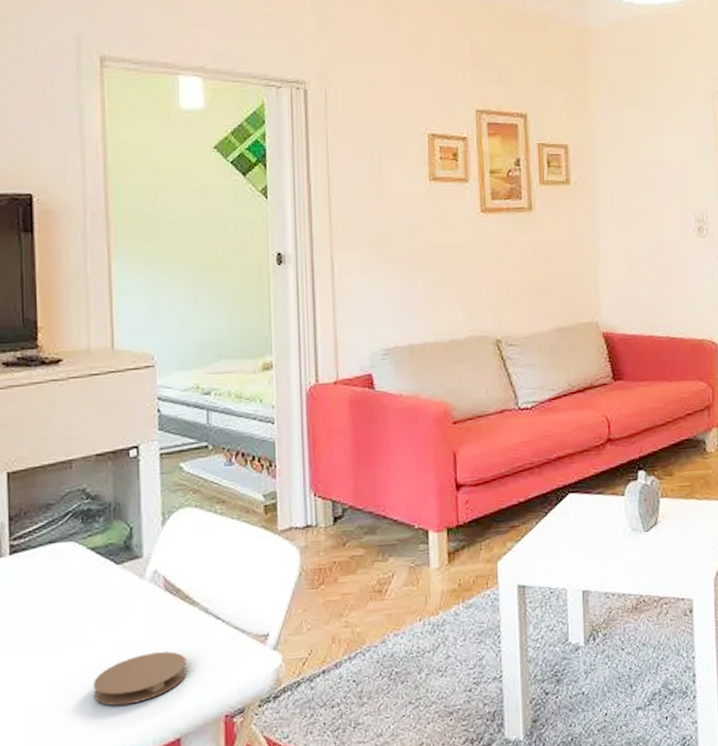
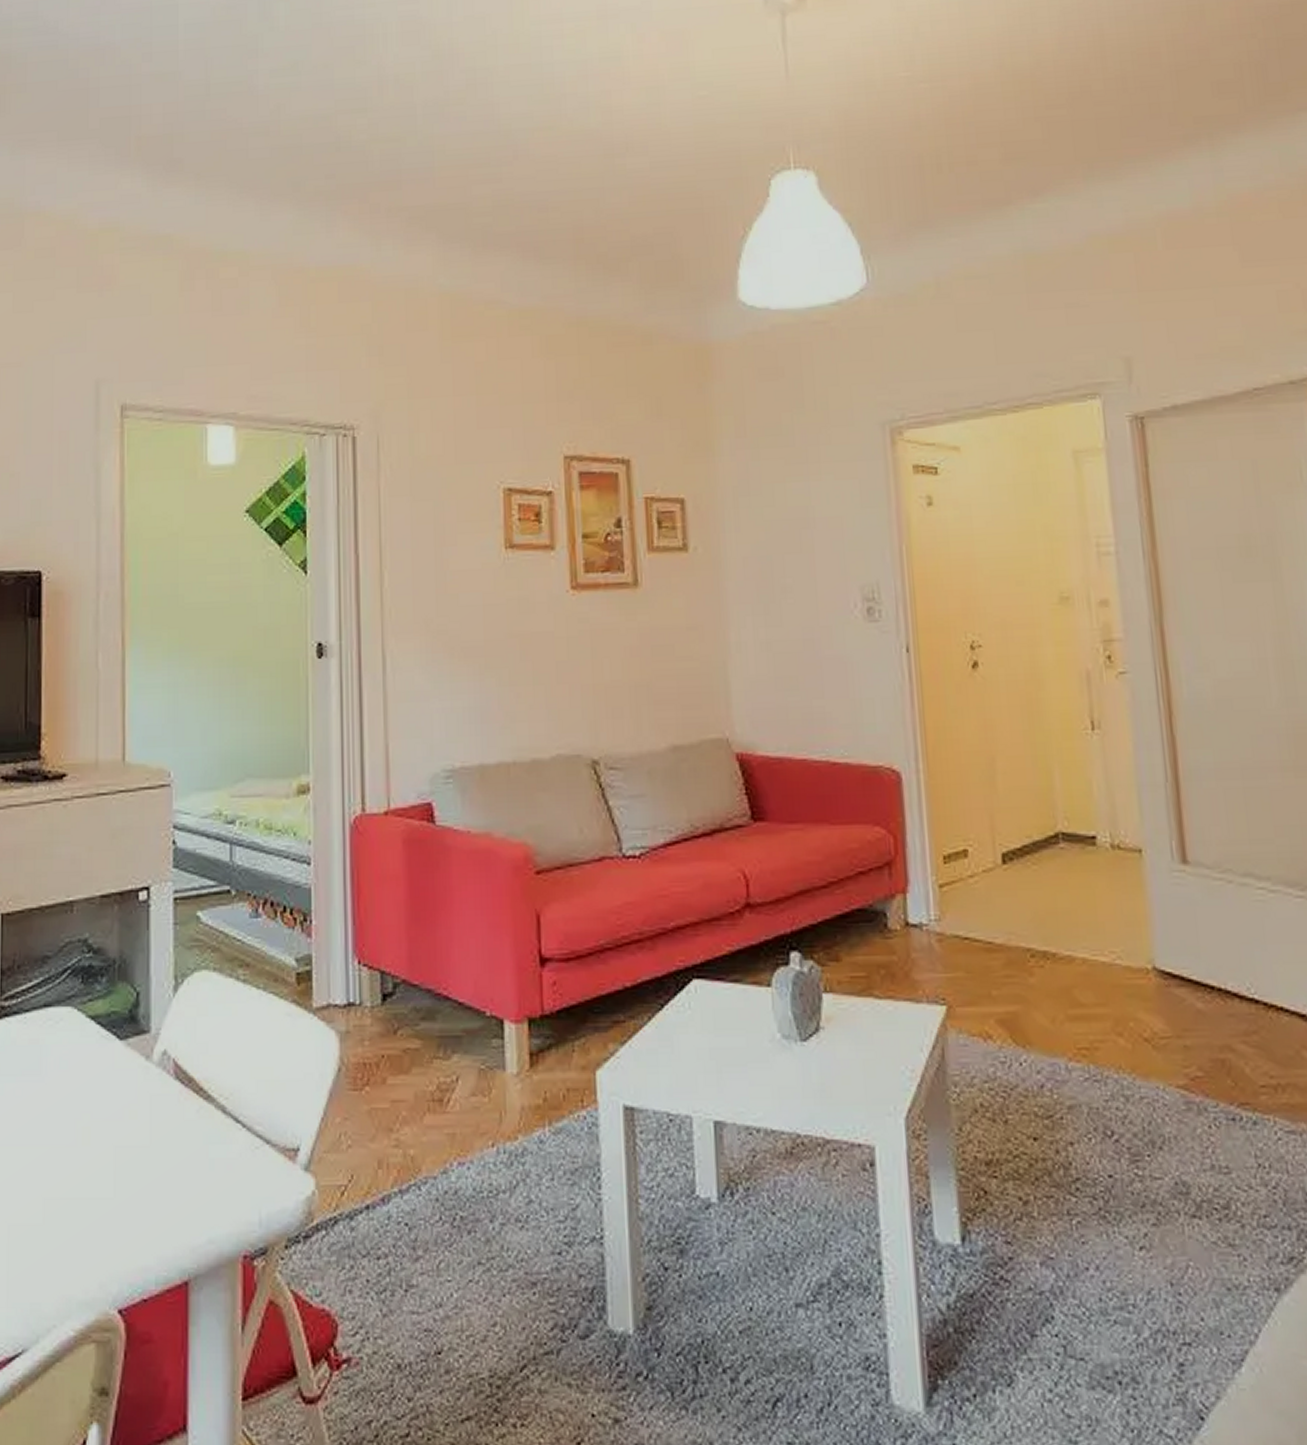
coaster: present [93,651,187,706] -> none [87,1161,198,1228]

